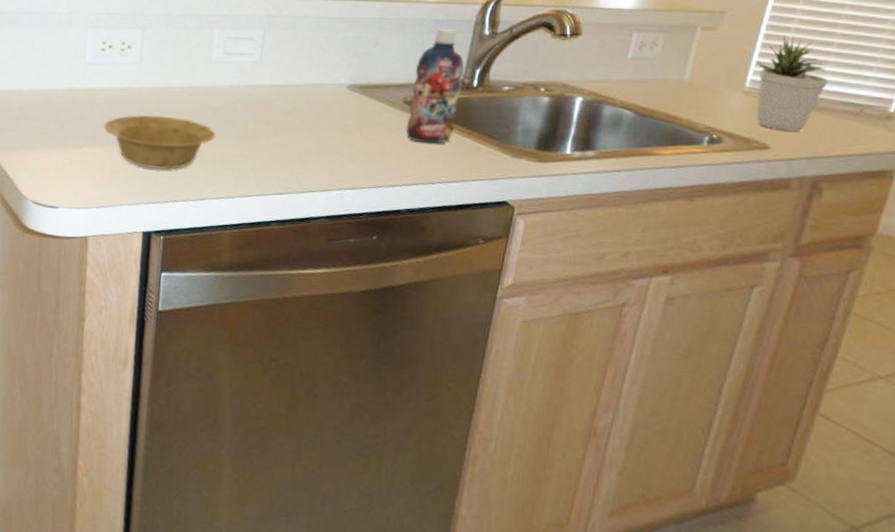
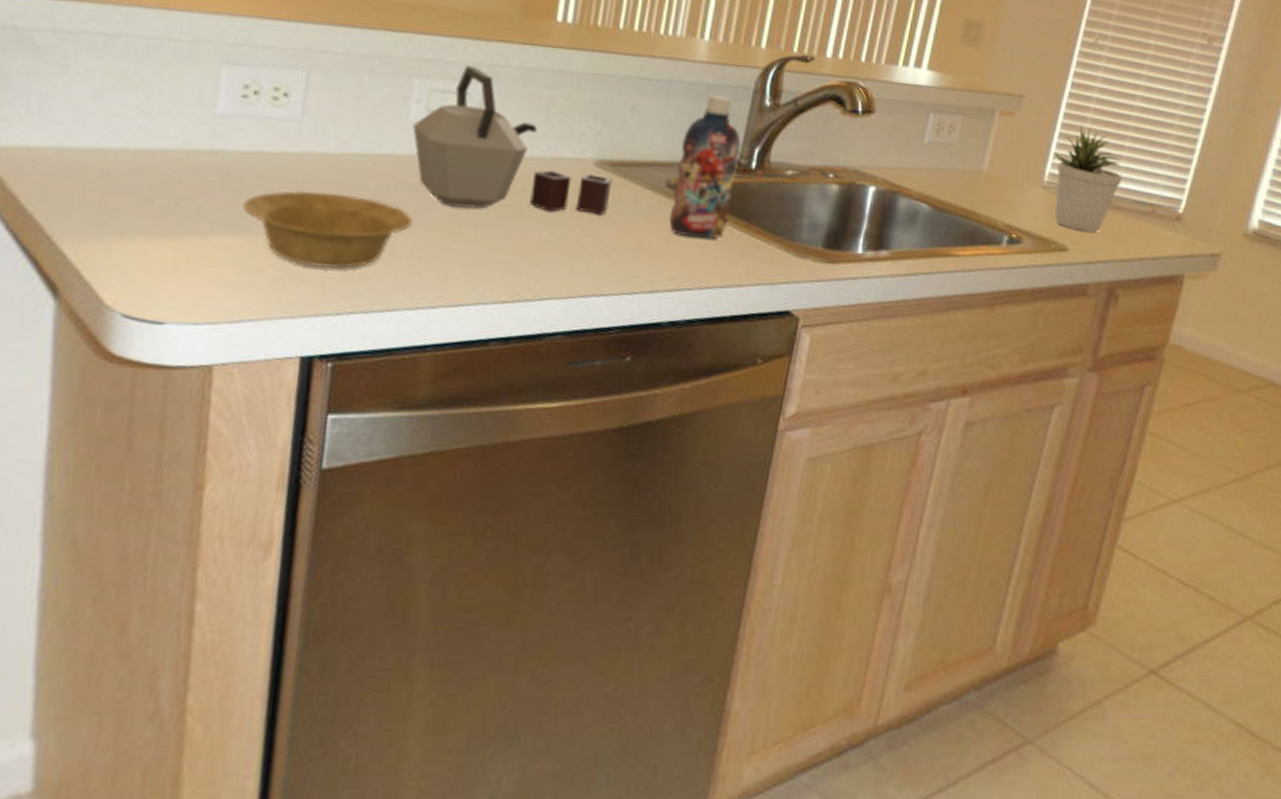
kettle: none [214,17,361,127] -> present [412,65,612,215]

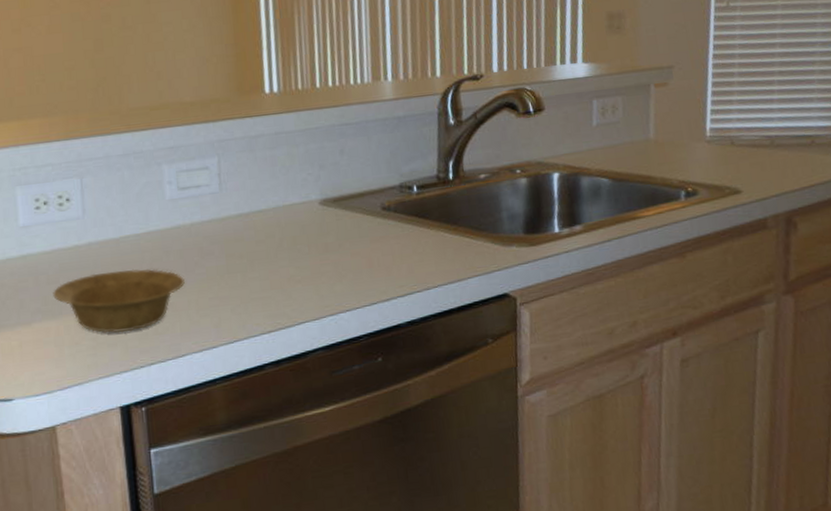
kettle: present [412,65,612,215] -> none [169,144,338,263]
bottle: present [669,94,741,239] -> none [386,123,440,248]
potted plant: present [1054,125,1123,232] -> none [710,80,778,173]

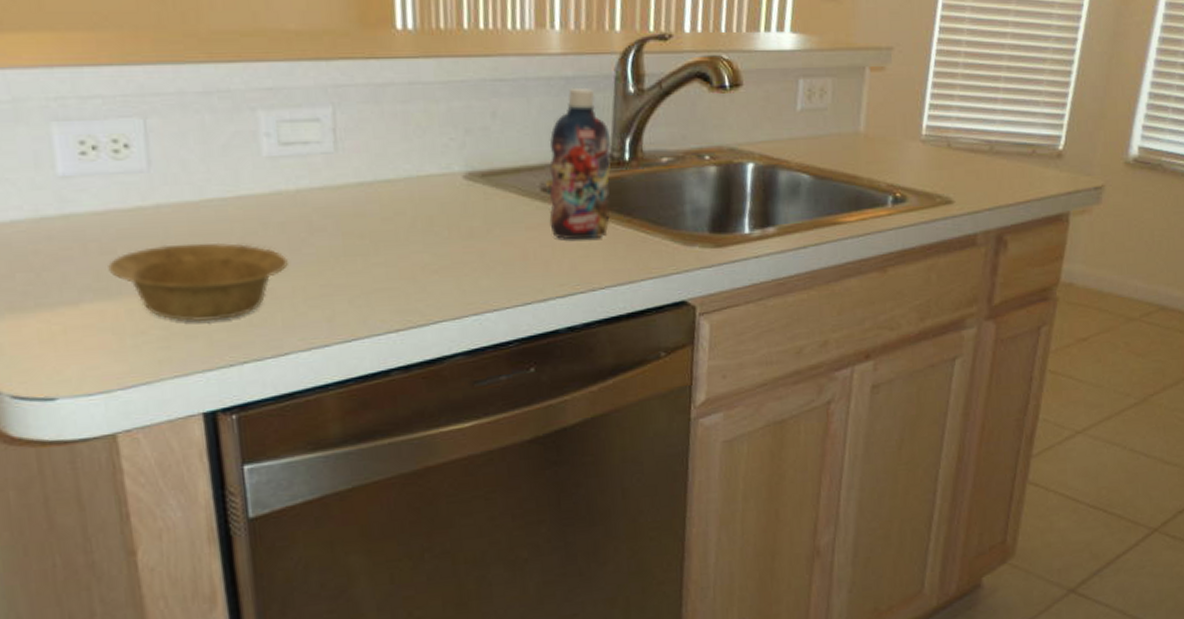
bottle: none [386,123,440,248] -> present [549,87,611,240]

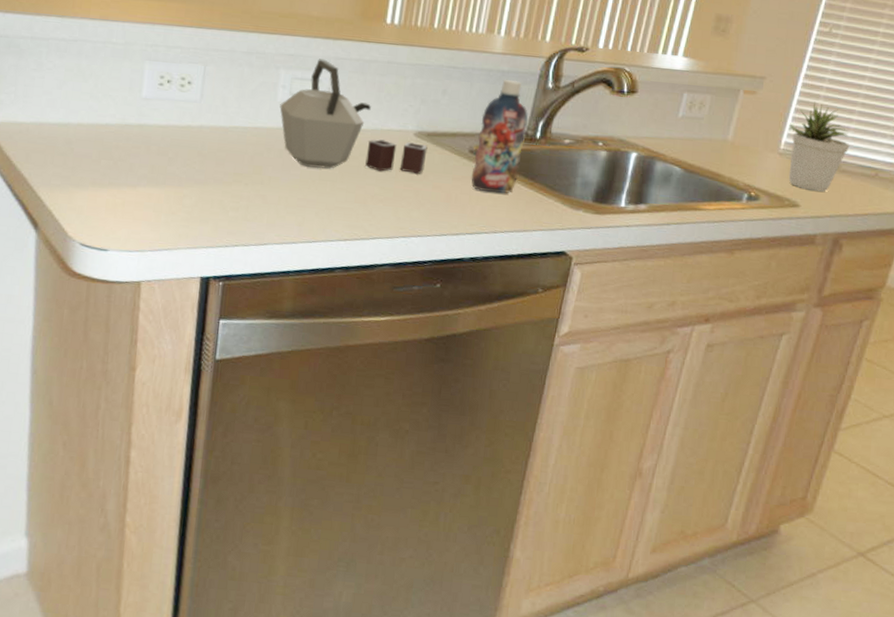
bowl: present [108,242,288,322] -> none [160,154,280,213]
kettle: none [267,89,486,242] -> present [279,59,428,174]
potted plant: none [929,71,1000,181] -> present [788,101,850,192]

